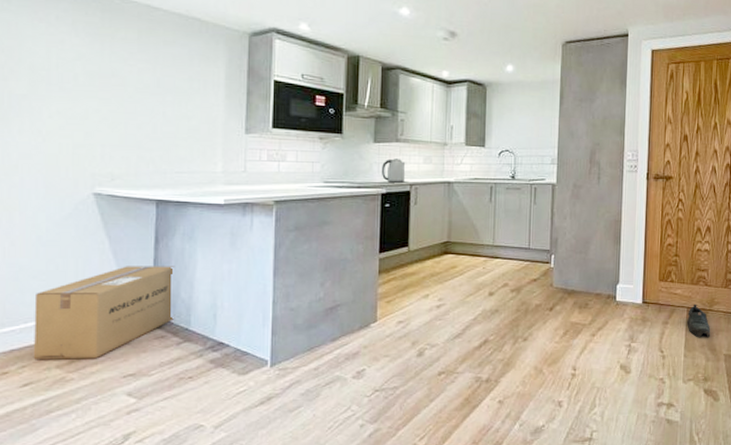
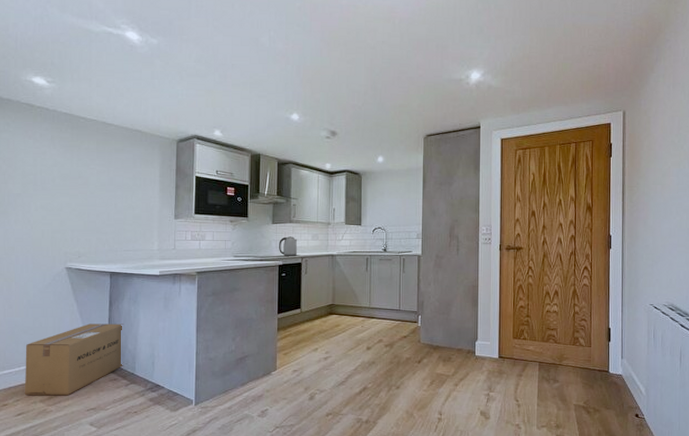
shoe: present [687,304,711,338] -> none [539,359,561,389]

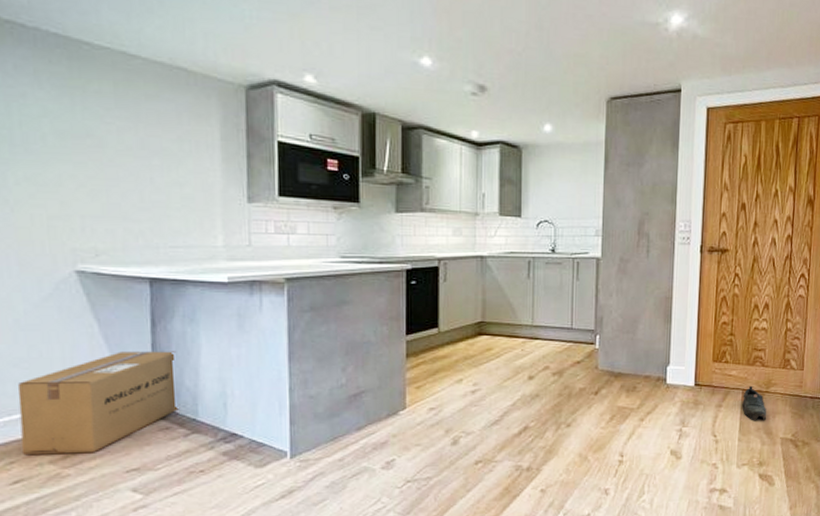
kettle: present [279,236,298,257] -> none [406,230,433,259]
shoe: none [539,359,561,389] -> present [742,385,767,421]

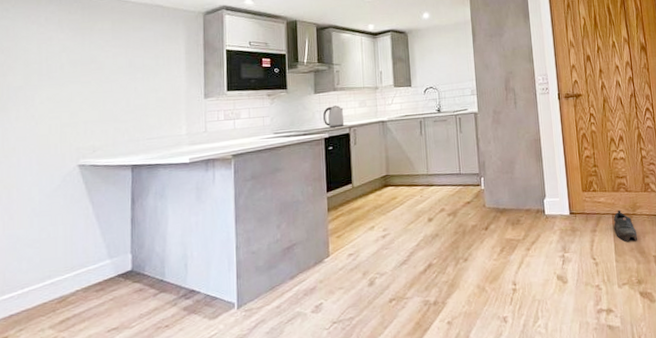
box: present [17,351,180,456] -> none [30,223,151,323]
kettle: none [406,230,433,259] -> present [323,105,345,129]

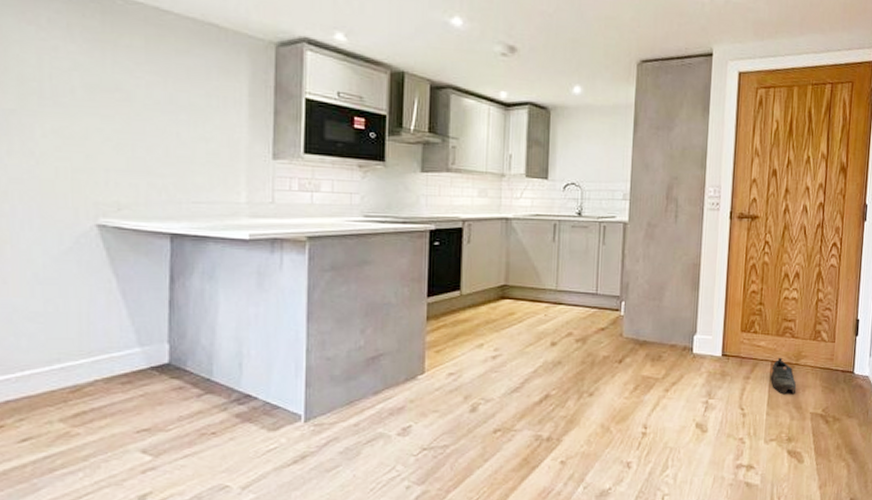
kettle: present [323,105,345,129] -> none [430,191,458,220]

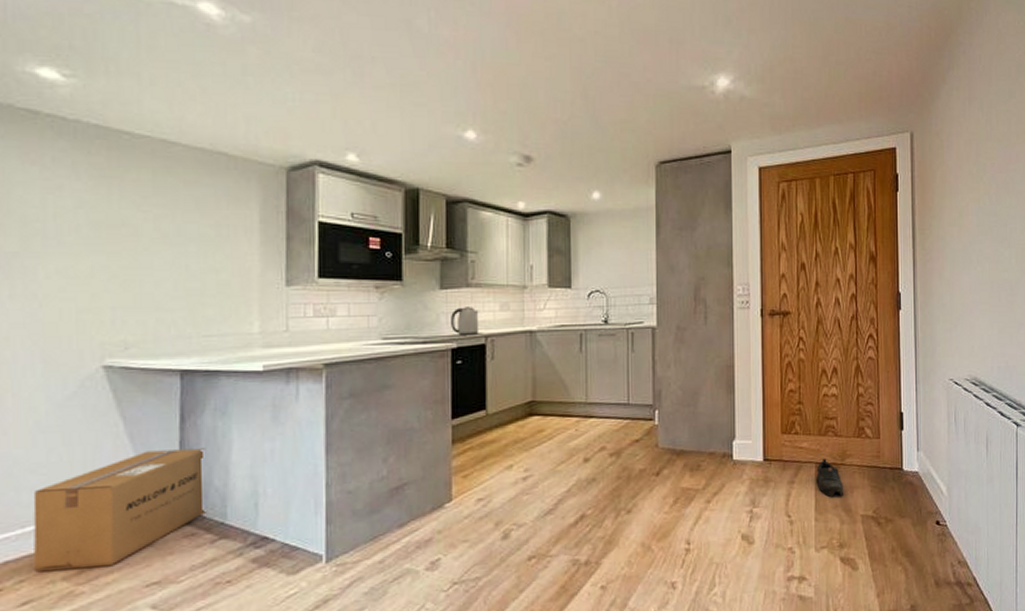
box: none [31,308,195,413] -> present [33,448,208,573]
kettle: none [430,191,458,220] -> present [451,307,480,337]

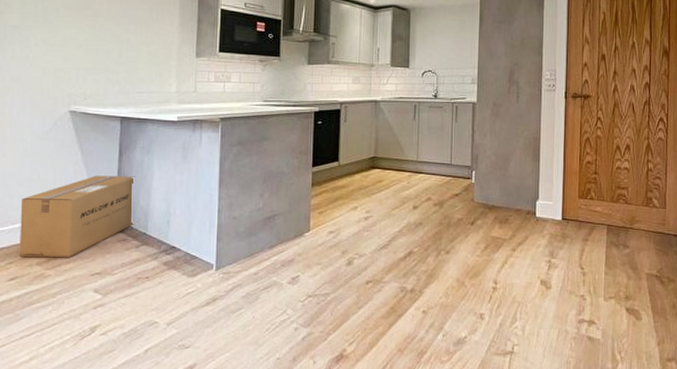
kettle: present [451,307,480,337] -> none [315,79,337,103]
shoe: present [816,458,844,498] -> none [607,221,632,256]

